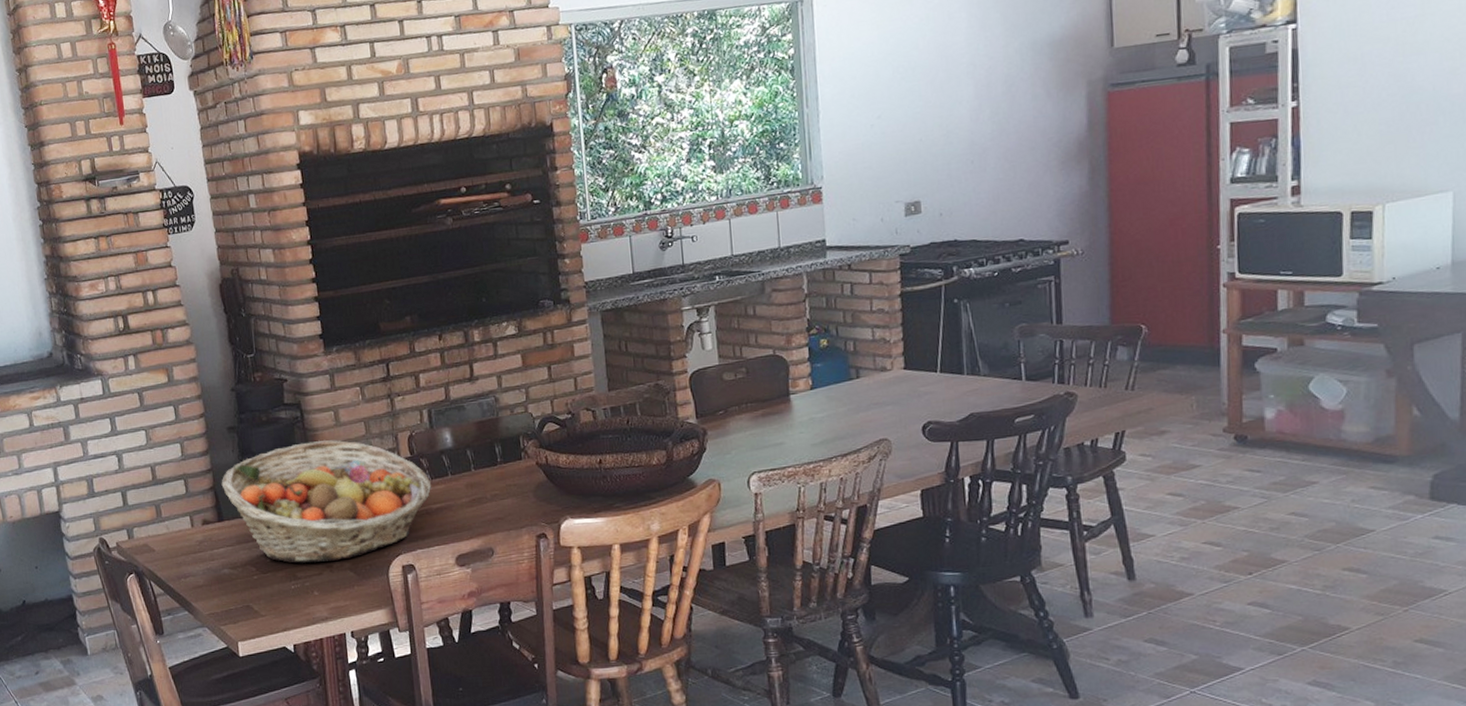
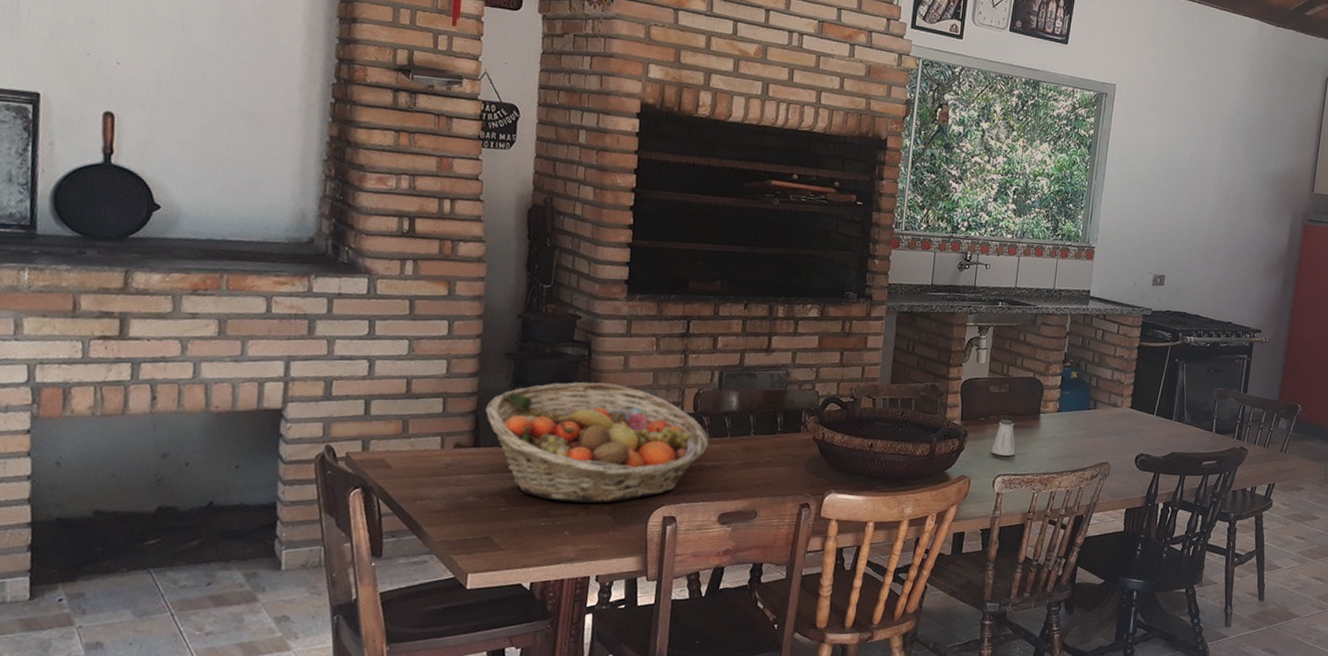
saltshaker: none [738,408,769,451] -> present [991,419,1016,456]

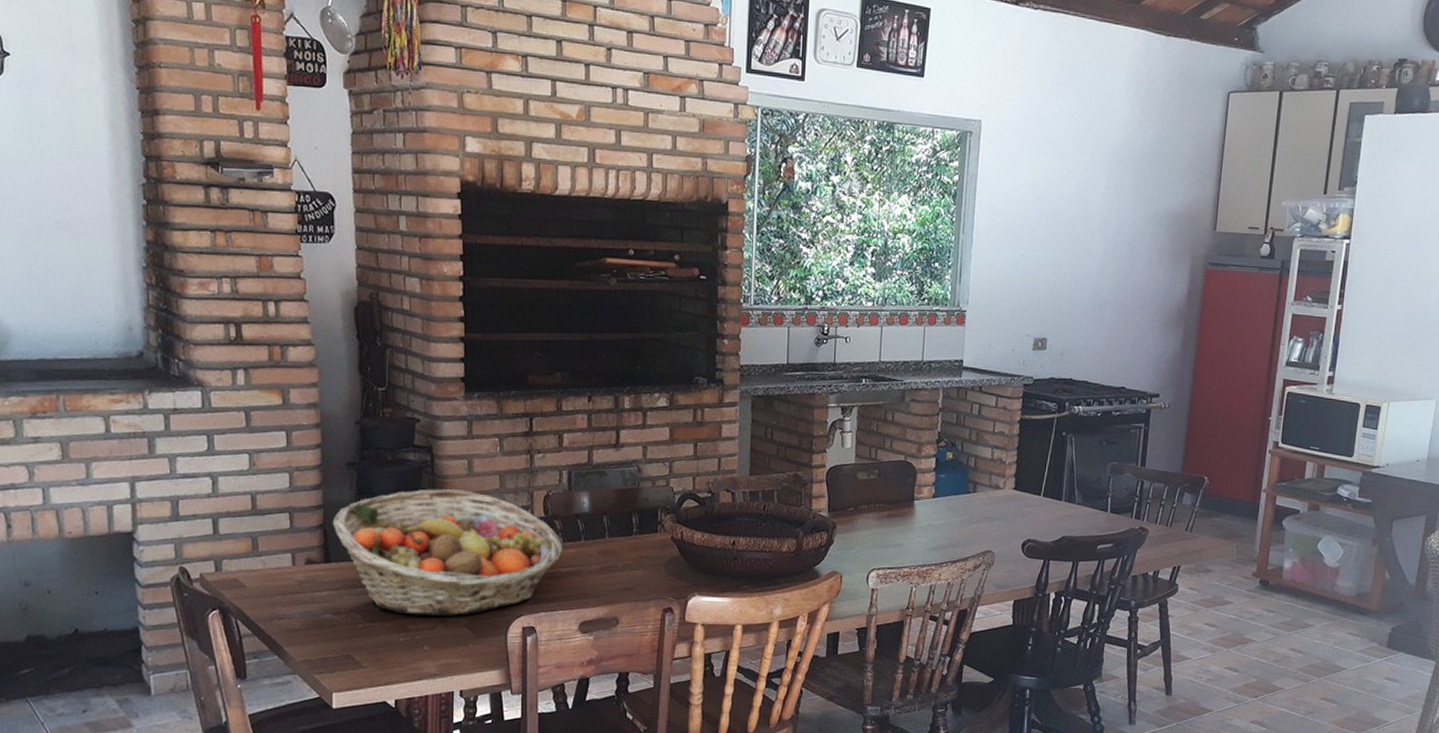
saltshaker: present [991,419,1016,456] -> none [863,508,890,548]

